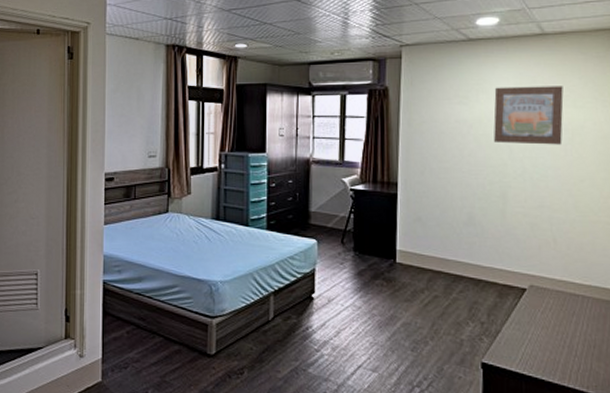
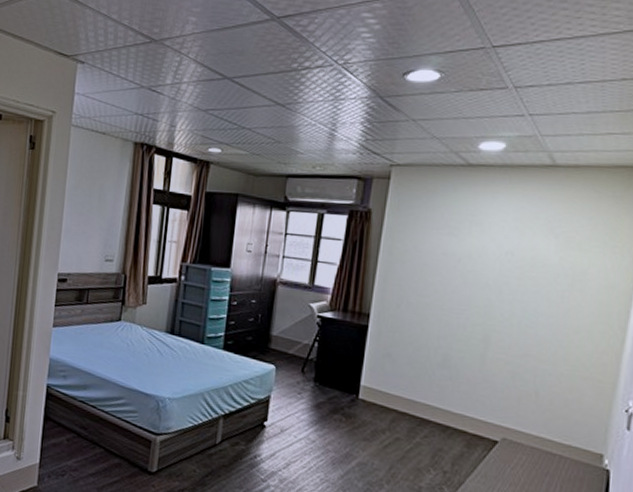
wall art: present [493,86,564,145] -> none [483,220,569,290]

